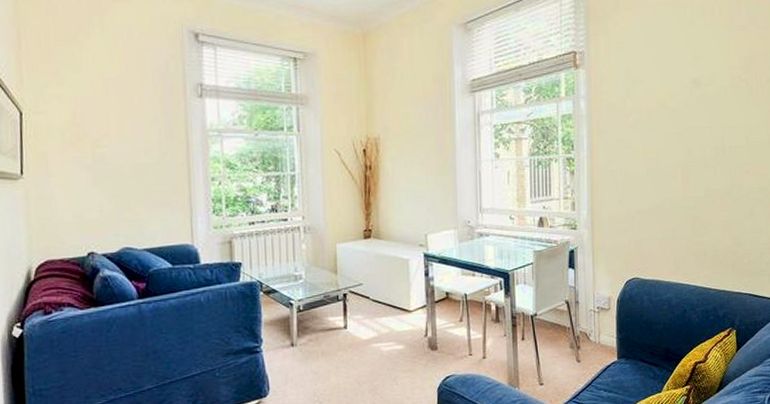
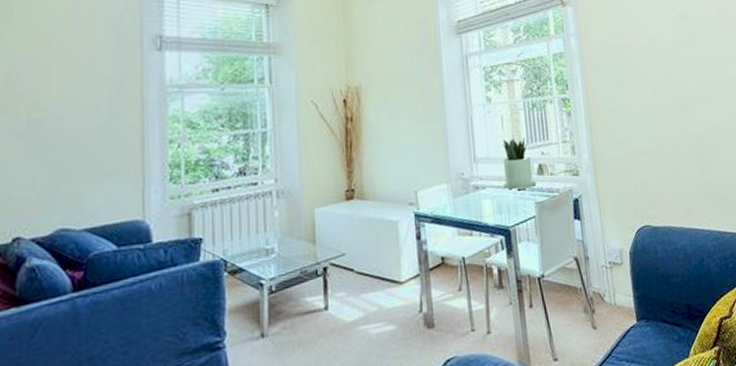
planter: none [505,192,536,239] -> present [502,137,536,190]

